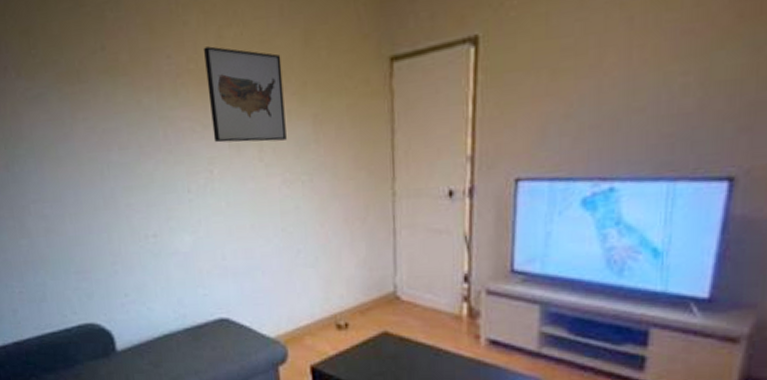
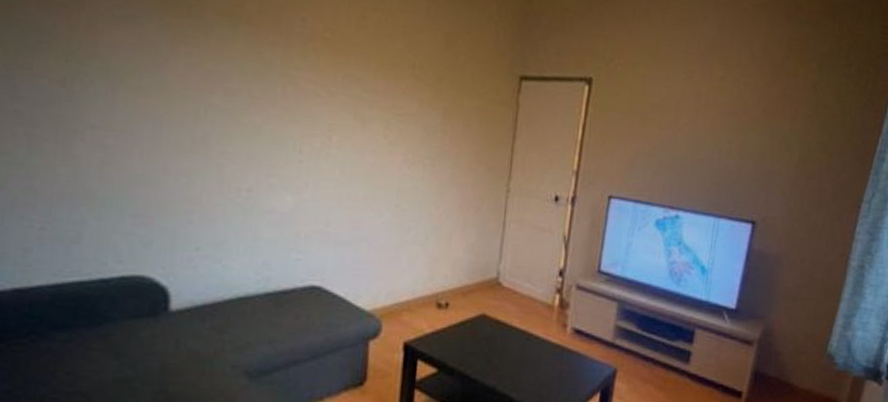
wall art: present [204,46,287,143] -> none [338,21,422,124]

